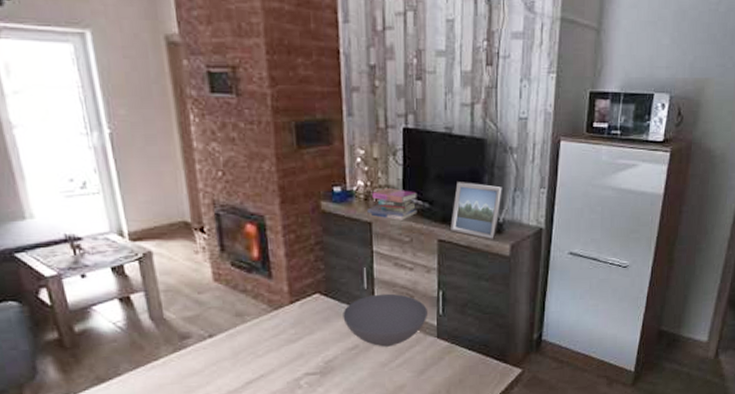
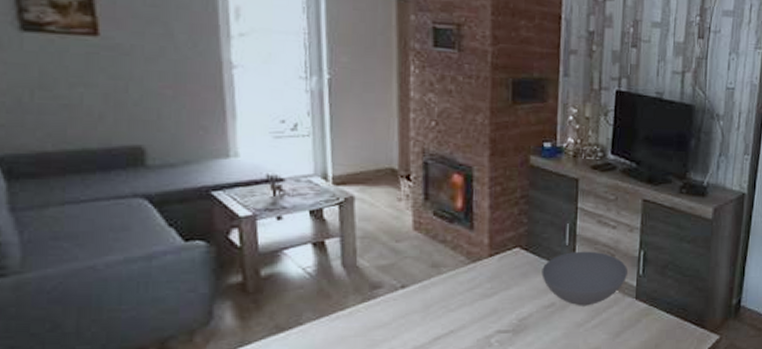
books: present [367,187,418,220] -> none [575,146,625,178]
picture frame: present [449,180,504,240] -> none [654,143,709,203]

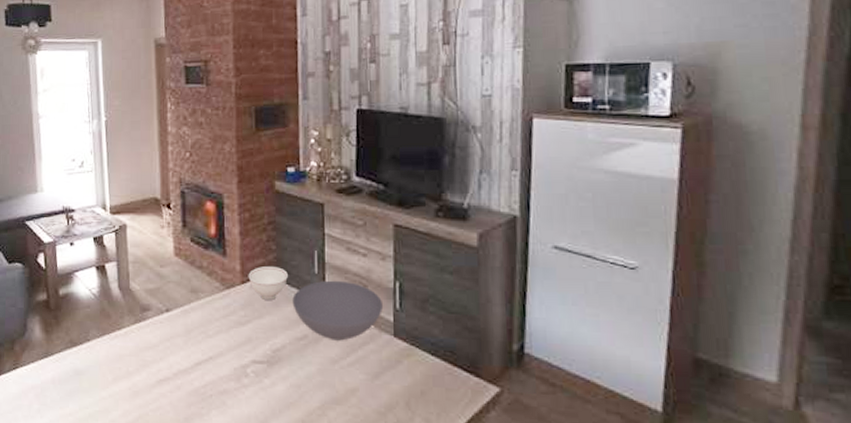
bowl: none [496,238,538,271] -> present [248,265,288,300]

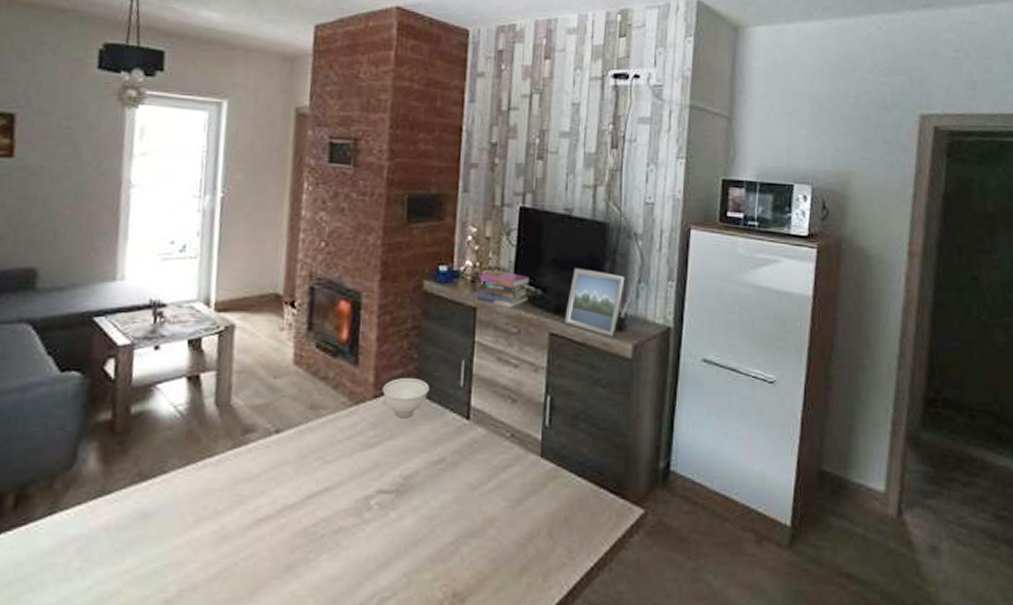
bowl: present [292,280,384,341] -> none [431,394,533,463]
books: none [320,168,372,202] -> present [473,269,530,308]
picture frame: none [406,161,467,228] -> present [563,266,626,338]

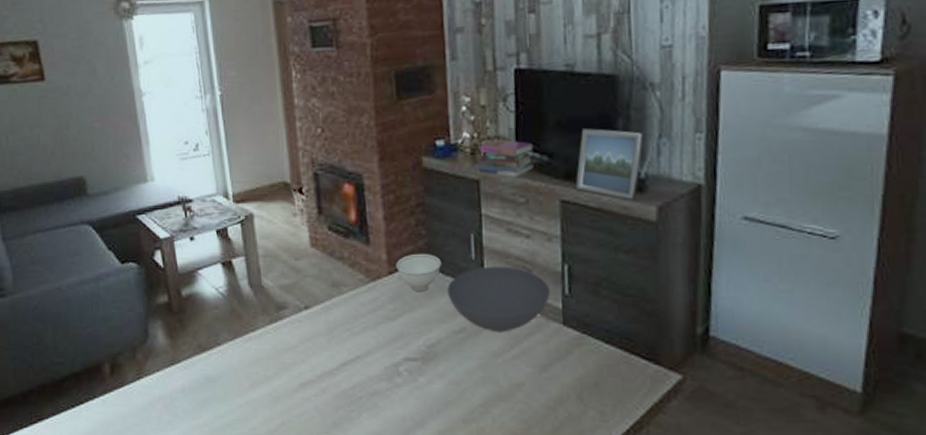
bowl: none [431,394,533,463] -> present [447,266,551,332]

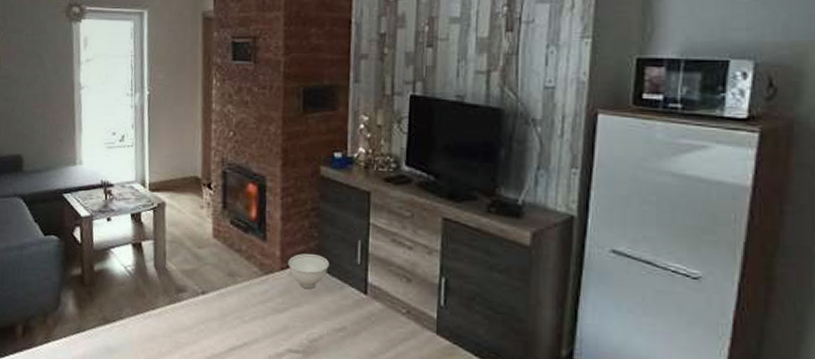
bowl: present [447,266,551,332] -> none [332,271,428,335]
books: present [474,138,534,177] -> none [367,156,422,193]
picture frame: present [574,127,644,201] -> none [457,153,524,225]

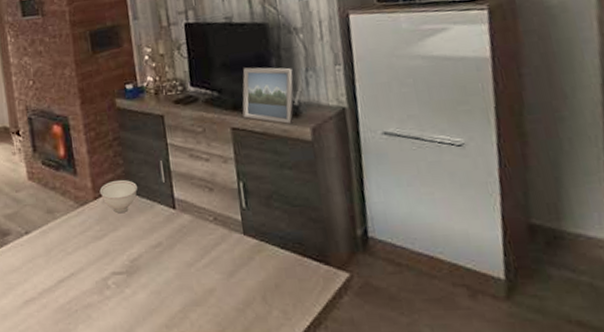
picture frame: none [457,153,524,225] -> present [242,66,294,125]

